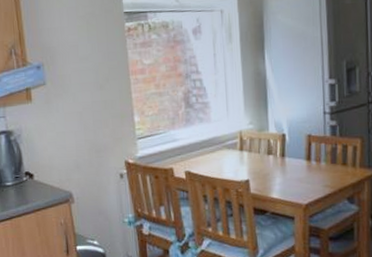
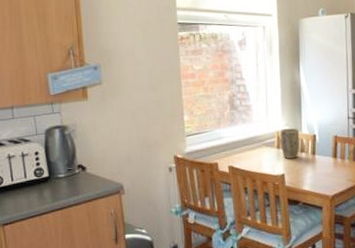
plant pot: none [242,127,267,162] -> present [280,129,300,159]

